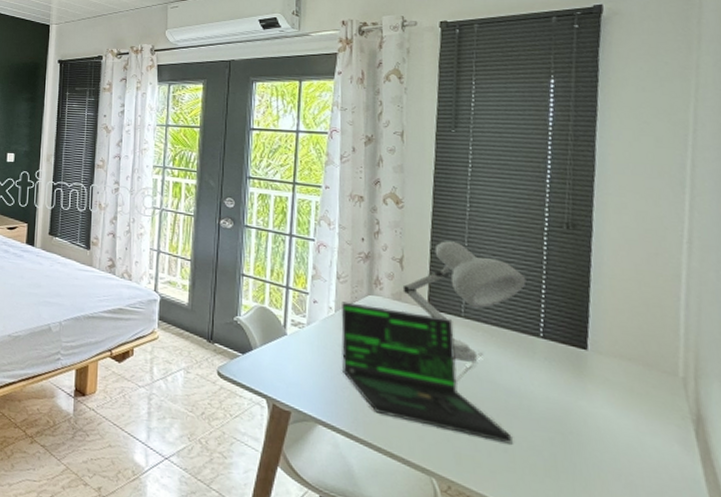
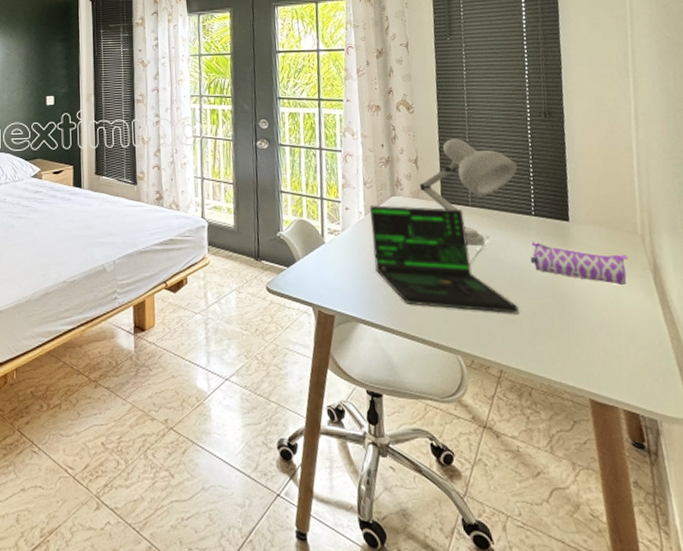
pencil case: none [533,366,663,434] -> present [530,241,628,286]

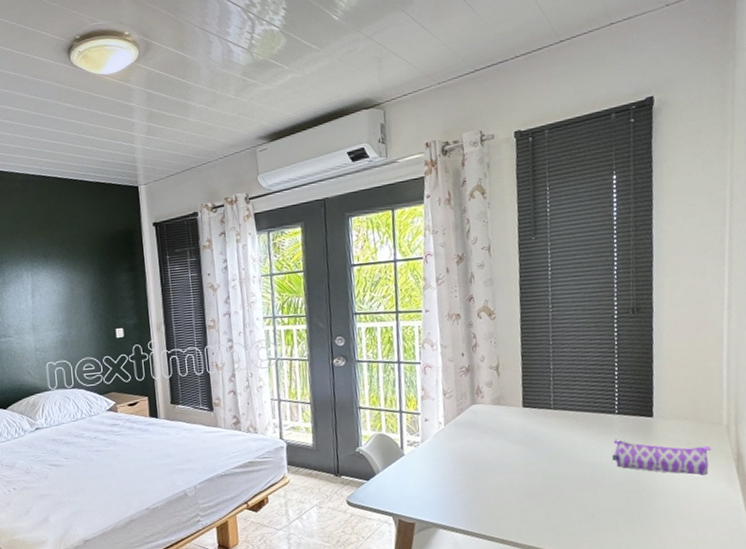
laptop: present [370,205,519,314] -> none [450,412,599,510]
desk lamp: present [419,139,518,246] -> none [500,342,602,448]

